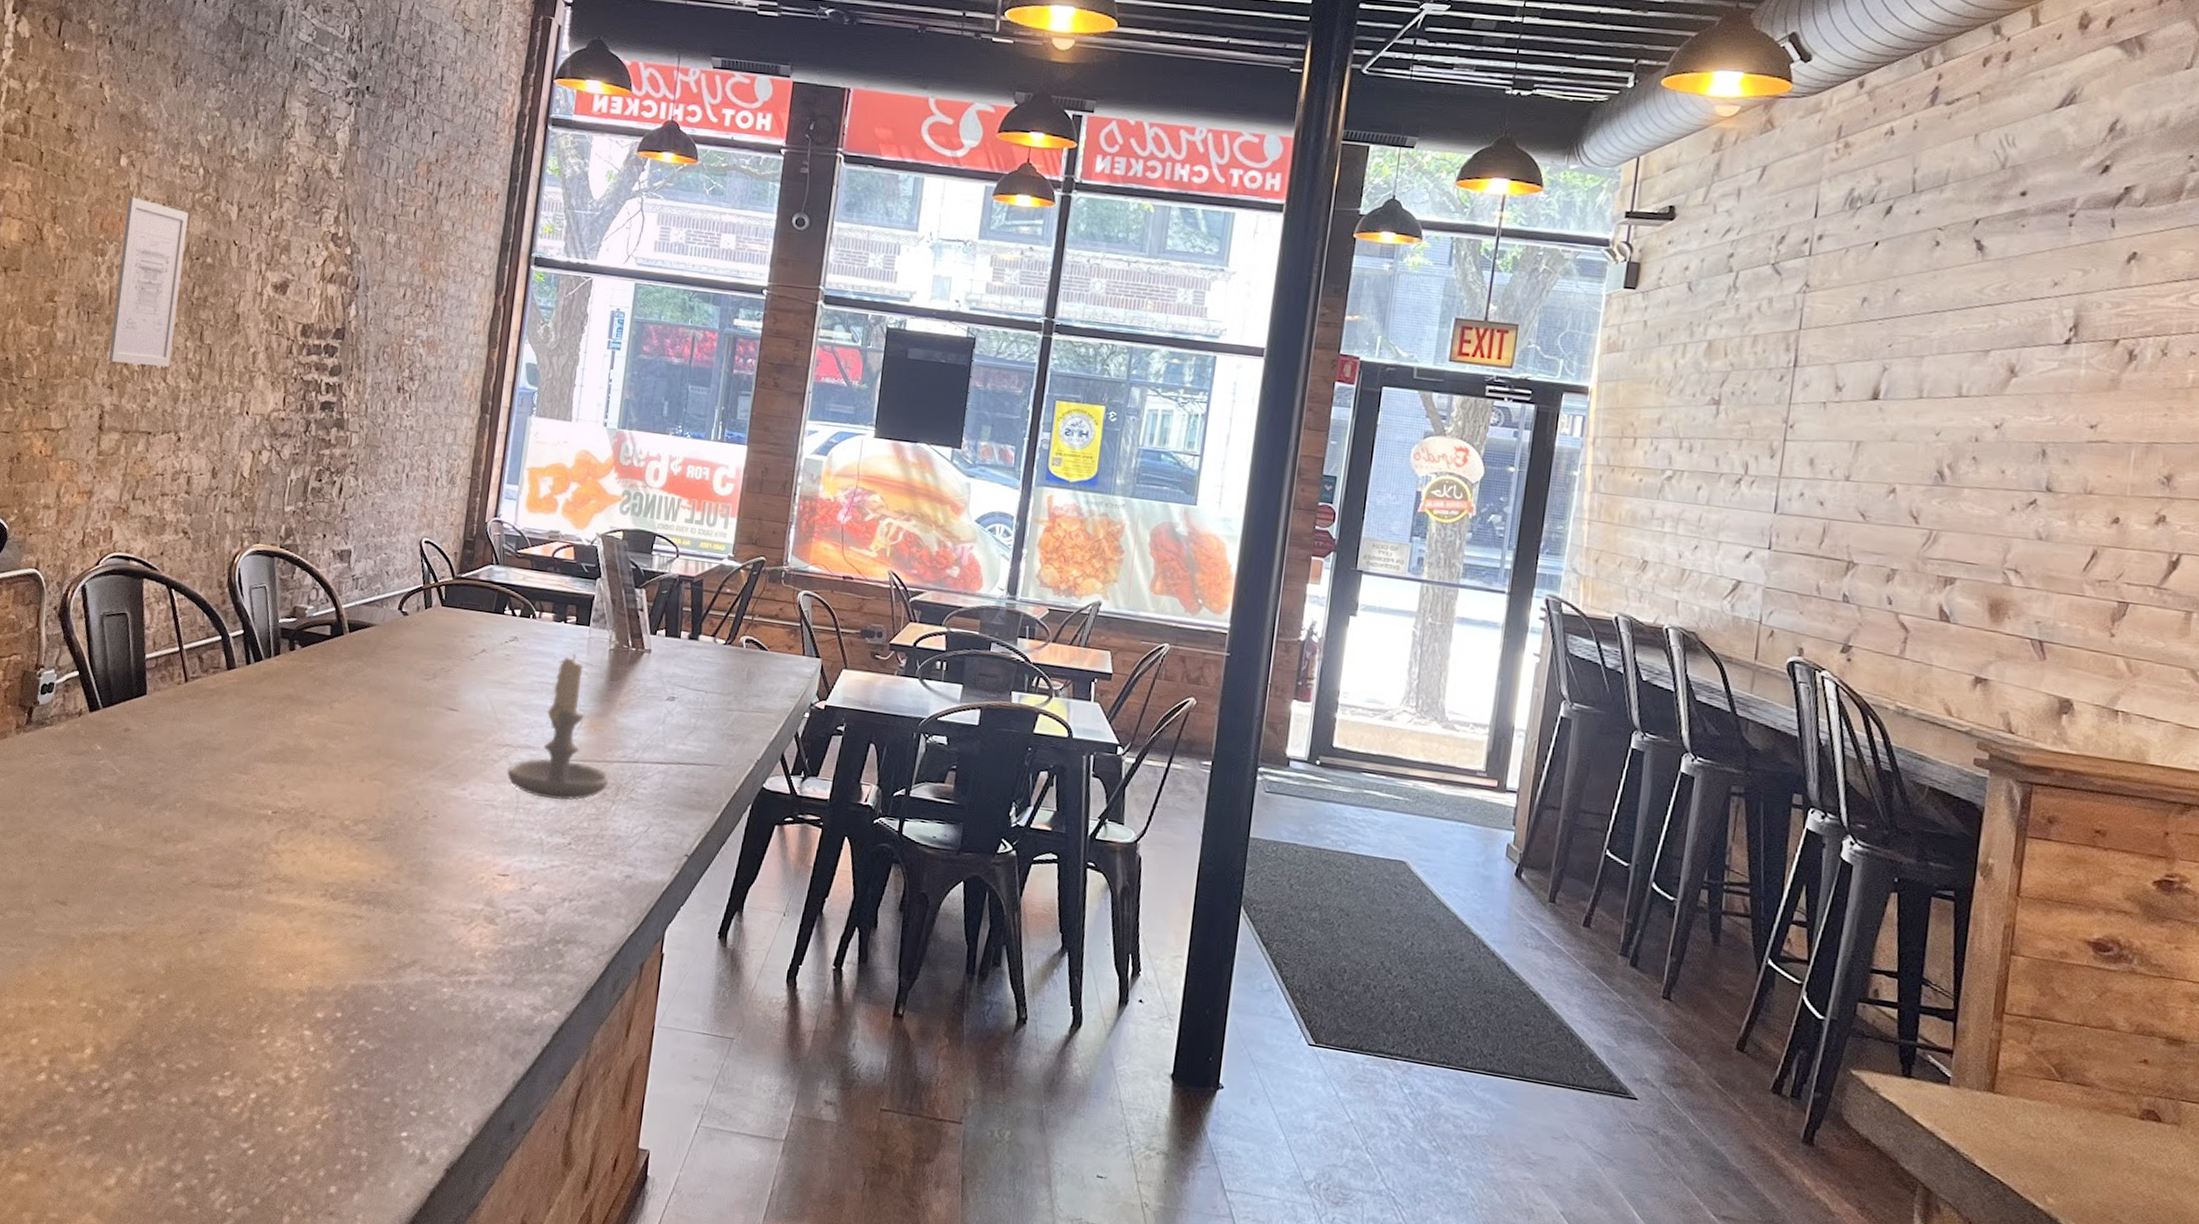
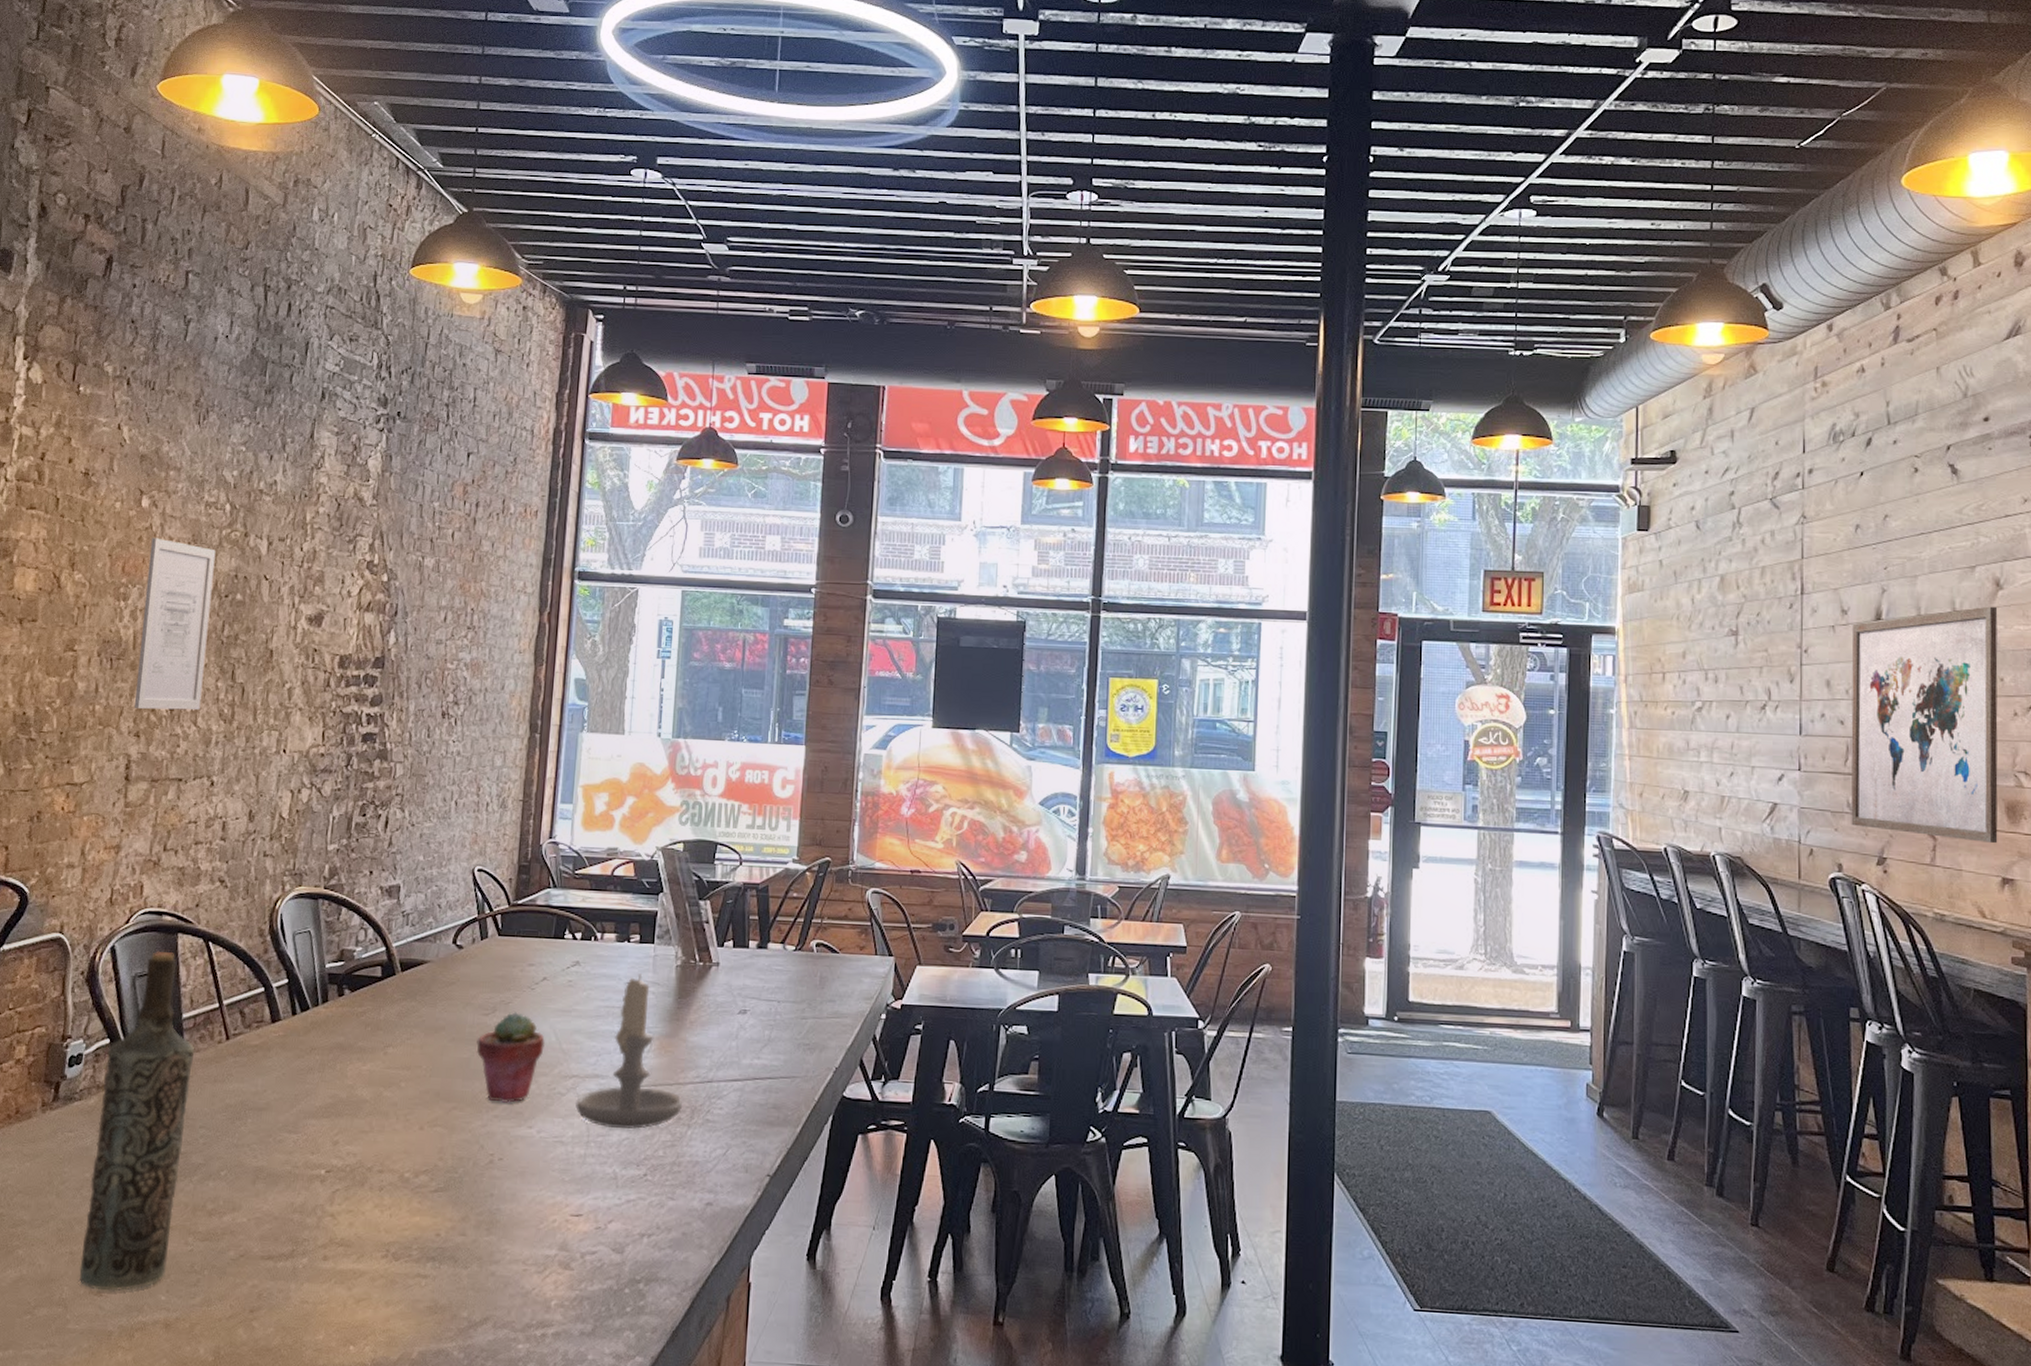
bottle: none [46,593,156,903] -> present [79,950,195,1292]
potted succulent: none [416,679,481,765] -> present [476,1012,545,1103]
wall art: none [1818,393,2009,642] -> present [1851,606,1998,844]

